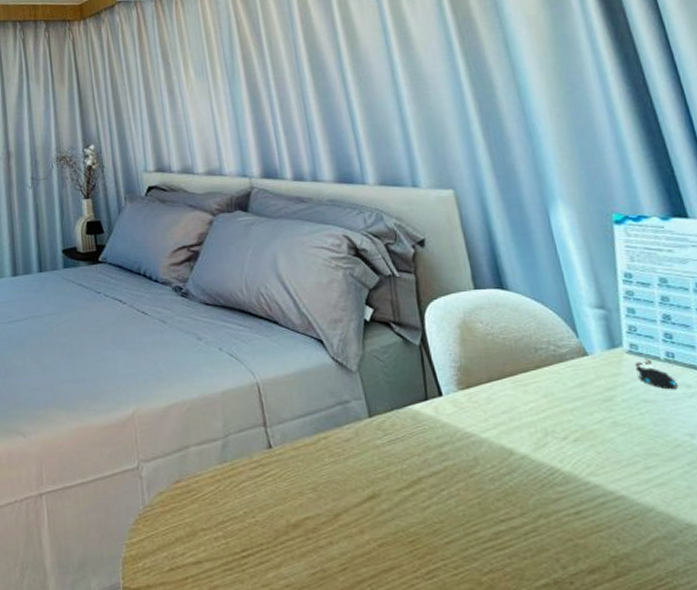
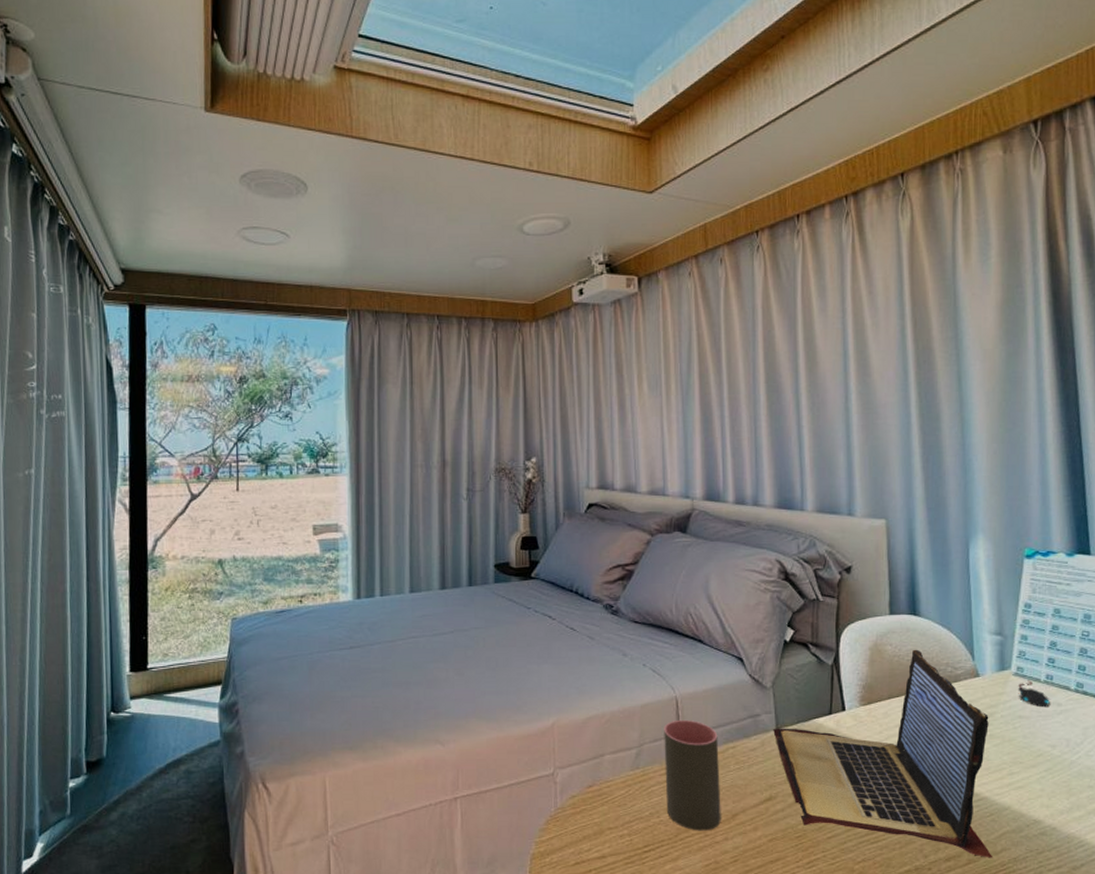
cup: none [248,407,323,534] -> present [664,719,721,831]
laptop: none [366,326,645,571] -> present [773,649,992,858]

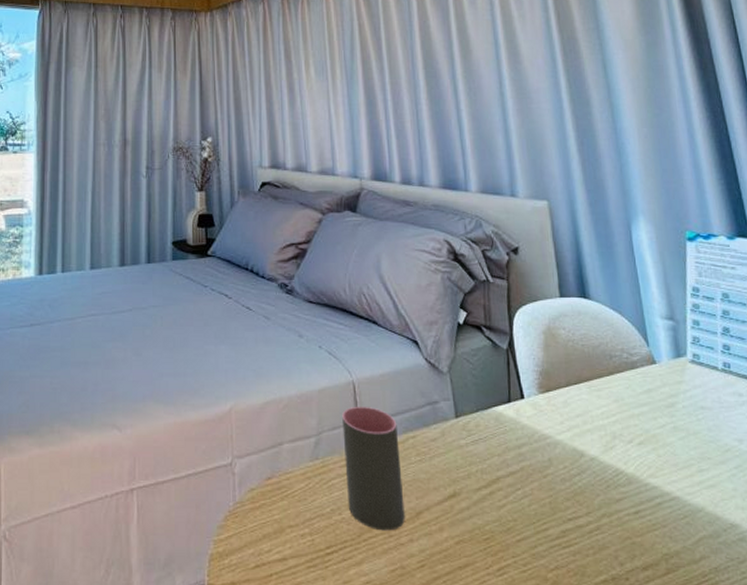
laptop: present [773,649,992,858] -> none [453,333,692,568]
mouse: present [1018,680,1050,708] -> none [696,368,731,398]

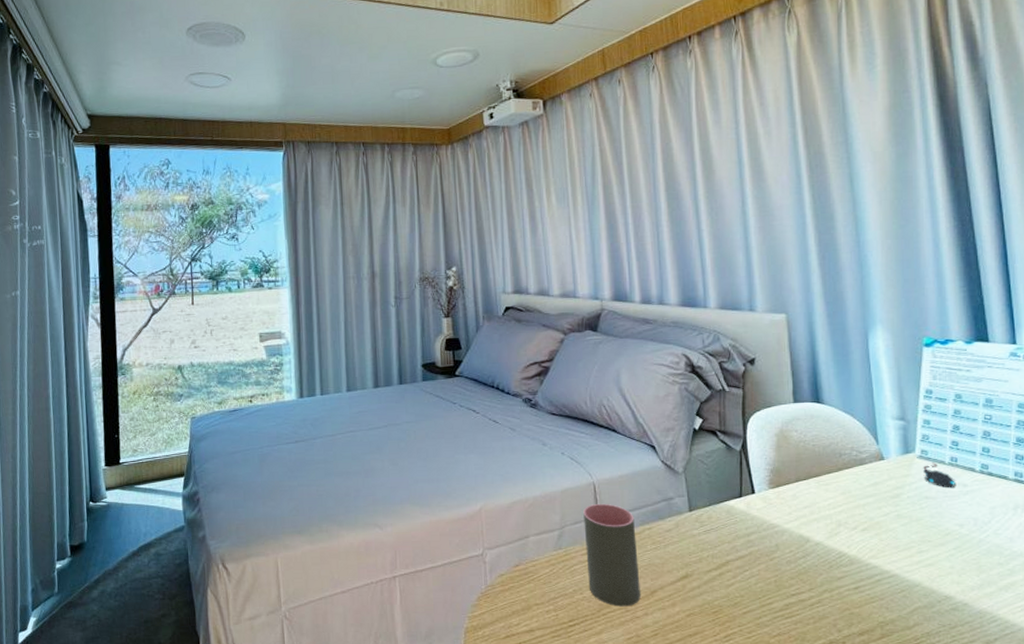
mouse: none [696,368,731,398] -> present [923,462,955,489]

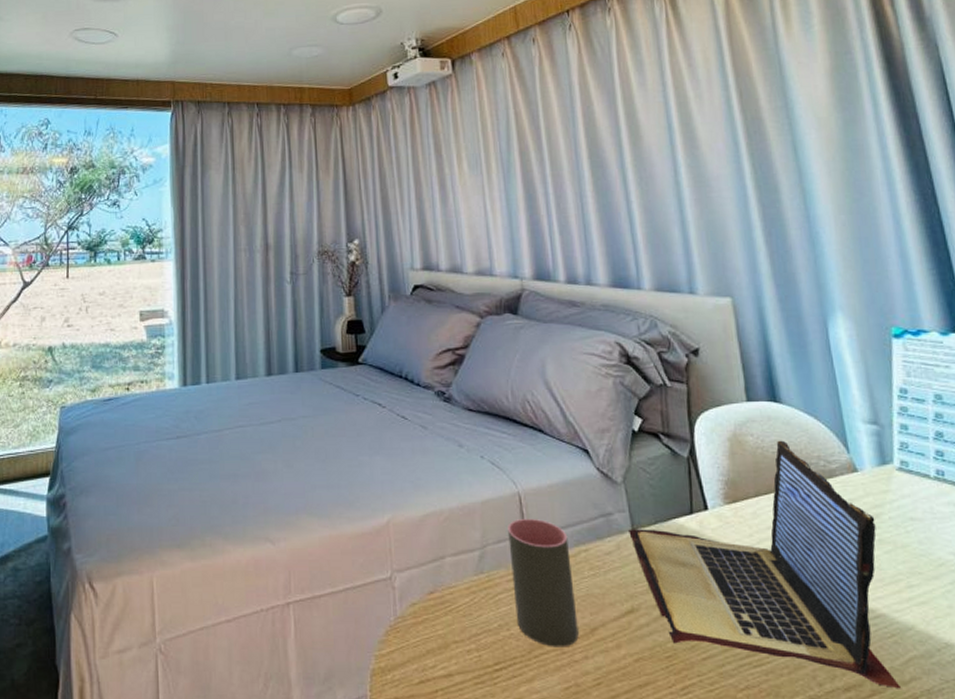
laptop: none [687,435,905,633] -> present [629,440,901,689]
mouse: present [923,462,955,489] -> none [904,476,945,508]

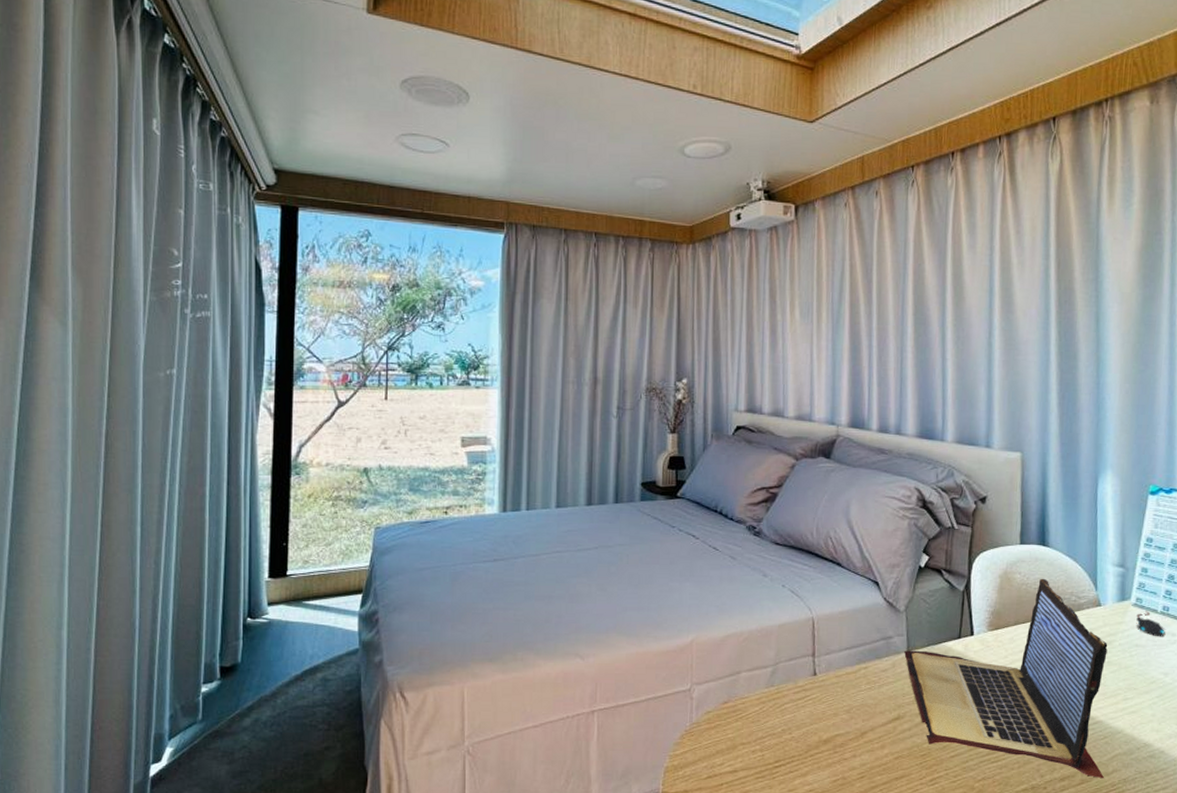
cup: present [508,518,579,647] -> none [798,640,852,748]
mouse: none [904,476,945,508] -> present [1136,611,1165,637]

